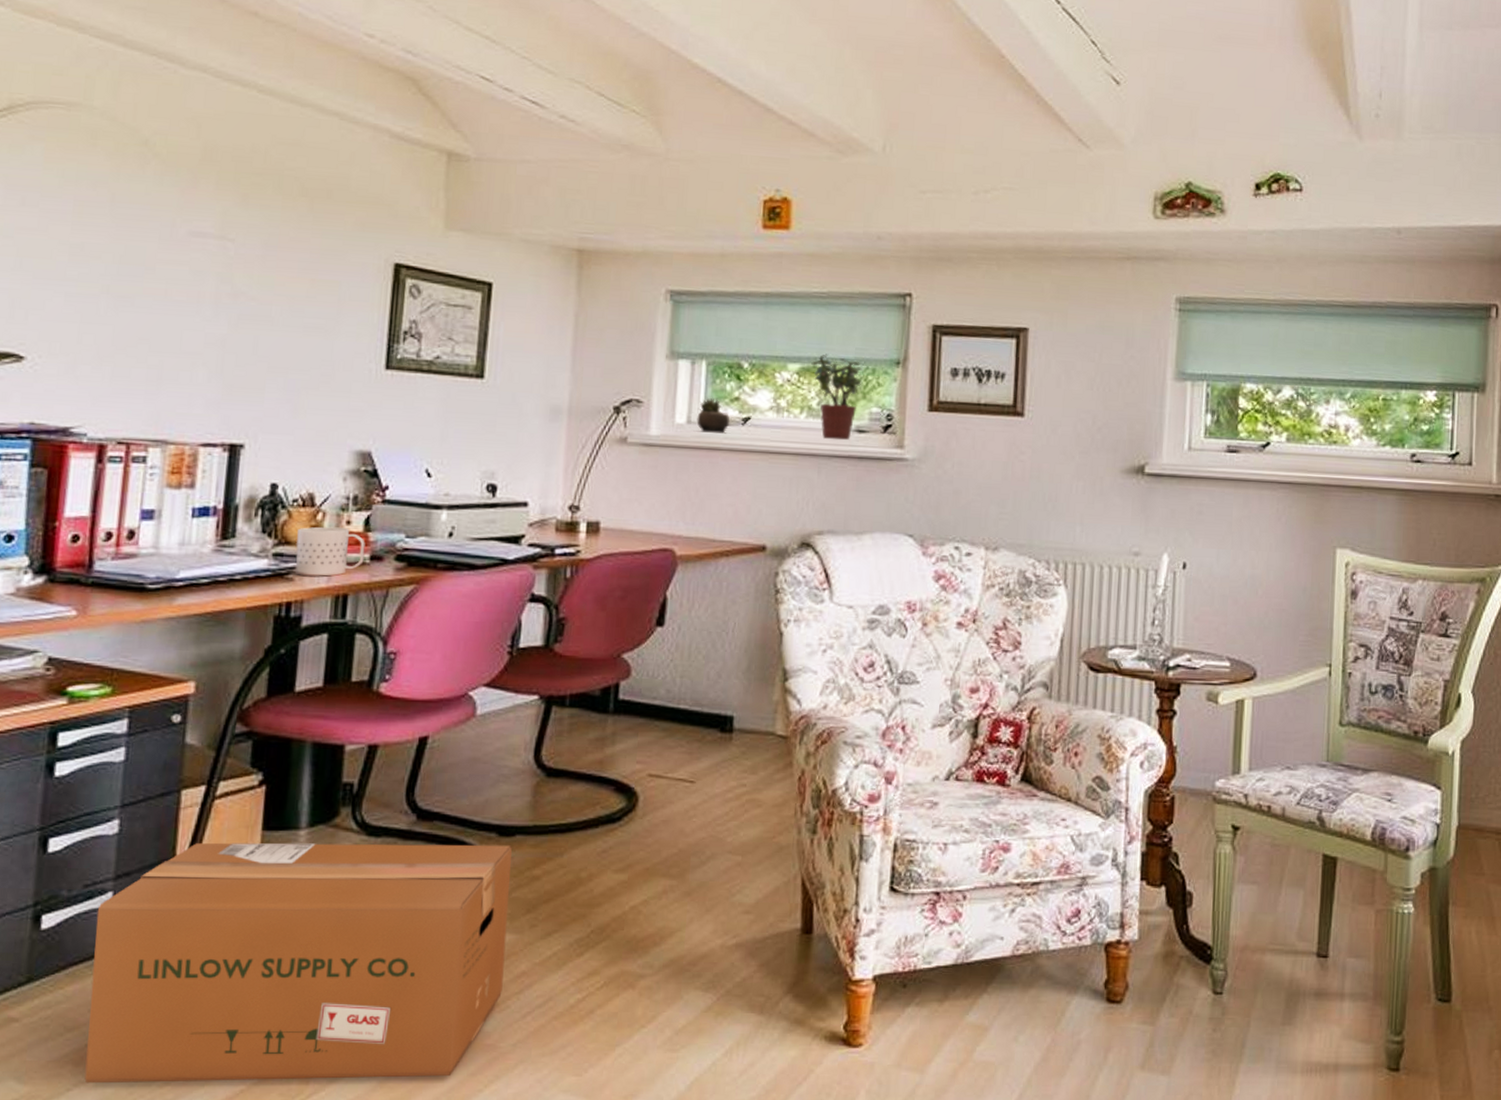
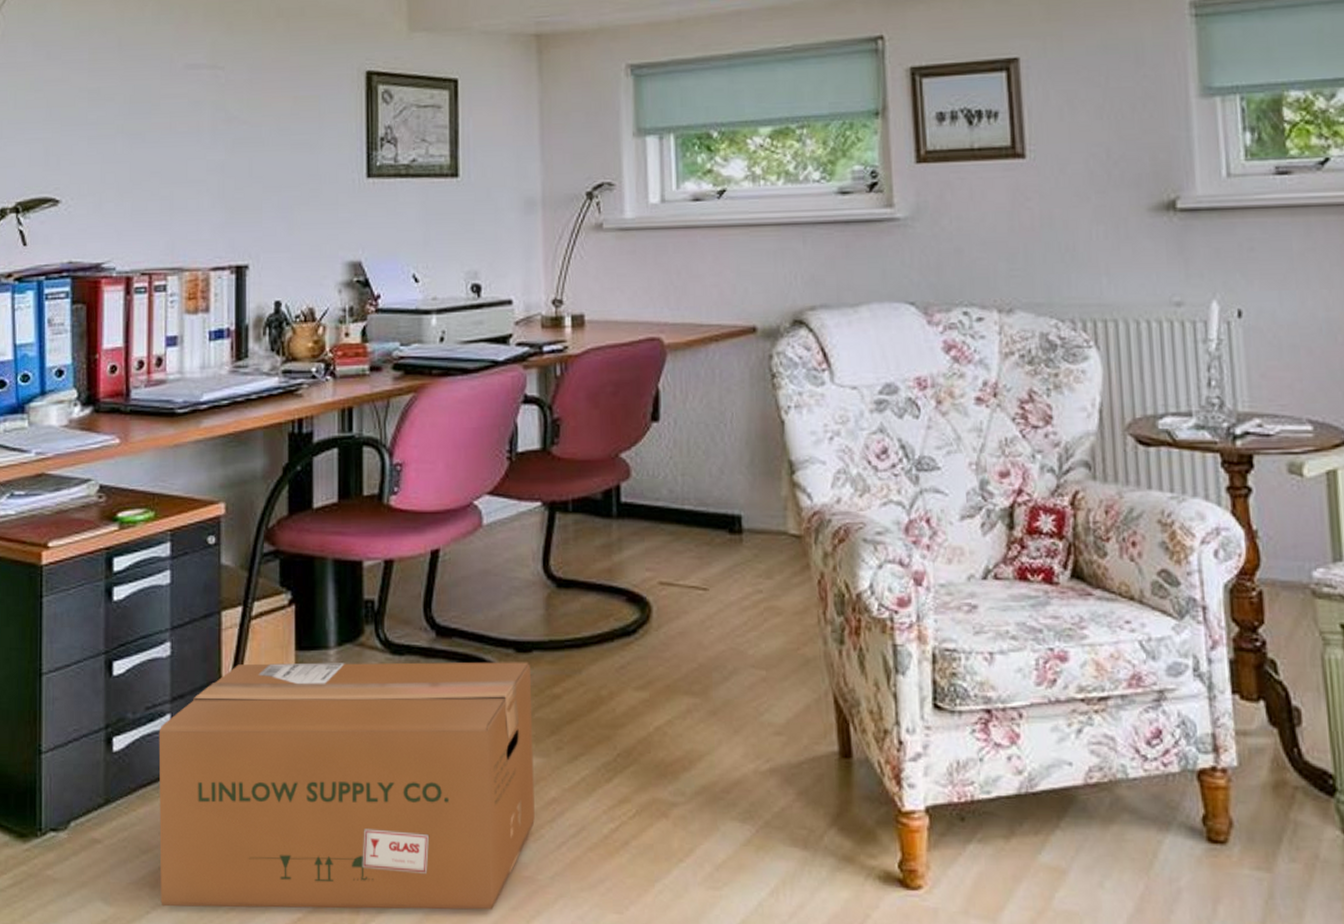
mug: present [295,526,365,577] -> none [302,340,364,391]
succulent plant: present [693,397,730,434] -> none [668,172,705,211]
potted plant: present [811,354,862,441] -> none [783,112,839,206]

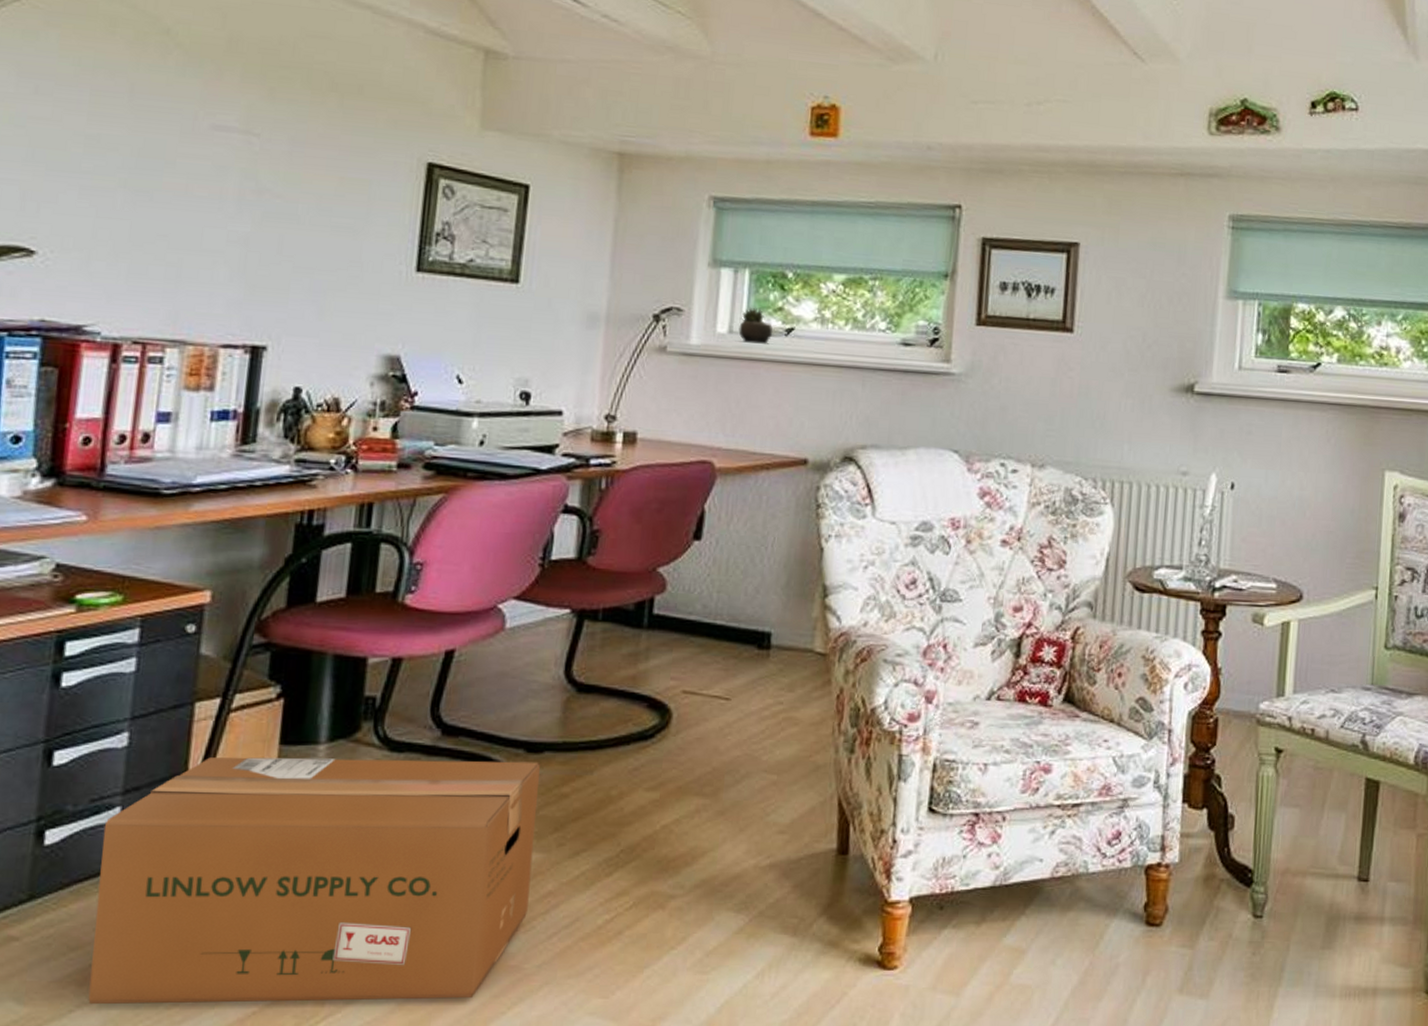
succulent plant: none [668,172,705,211] -> present [735,307,773,344]

